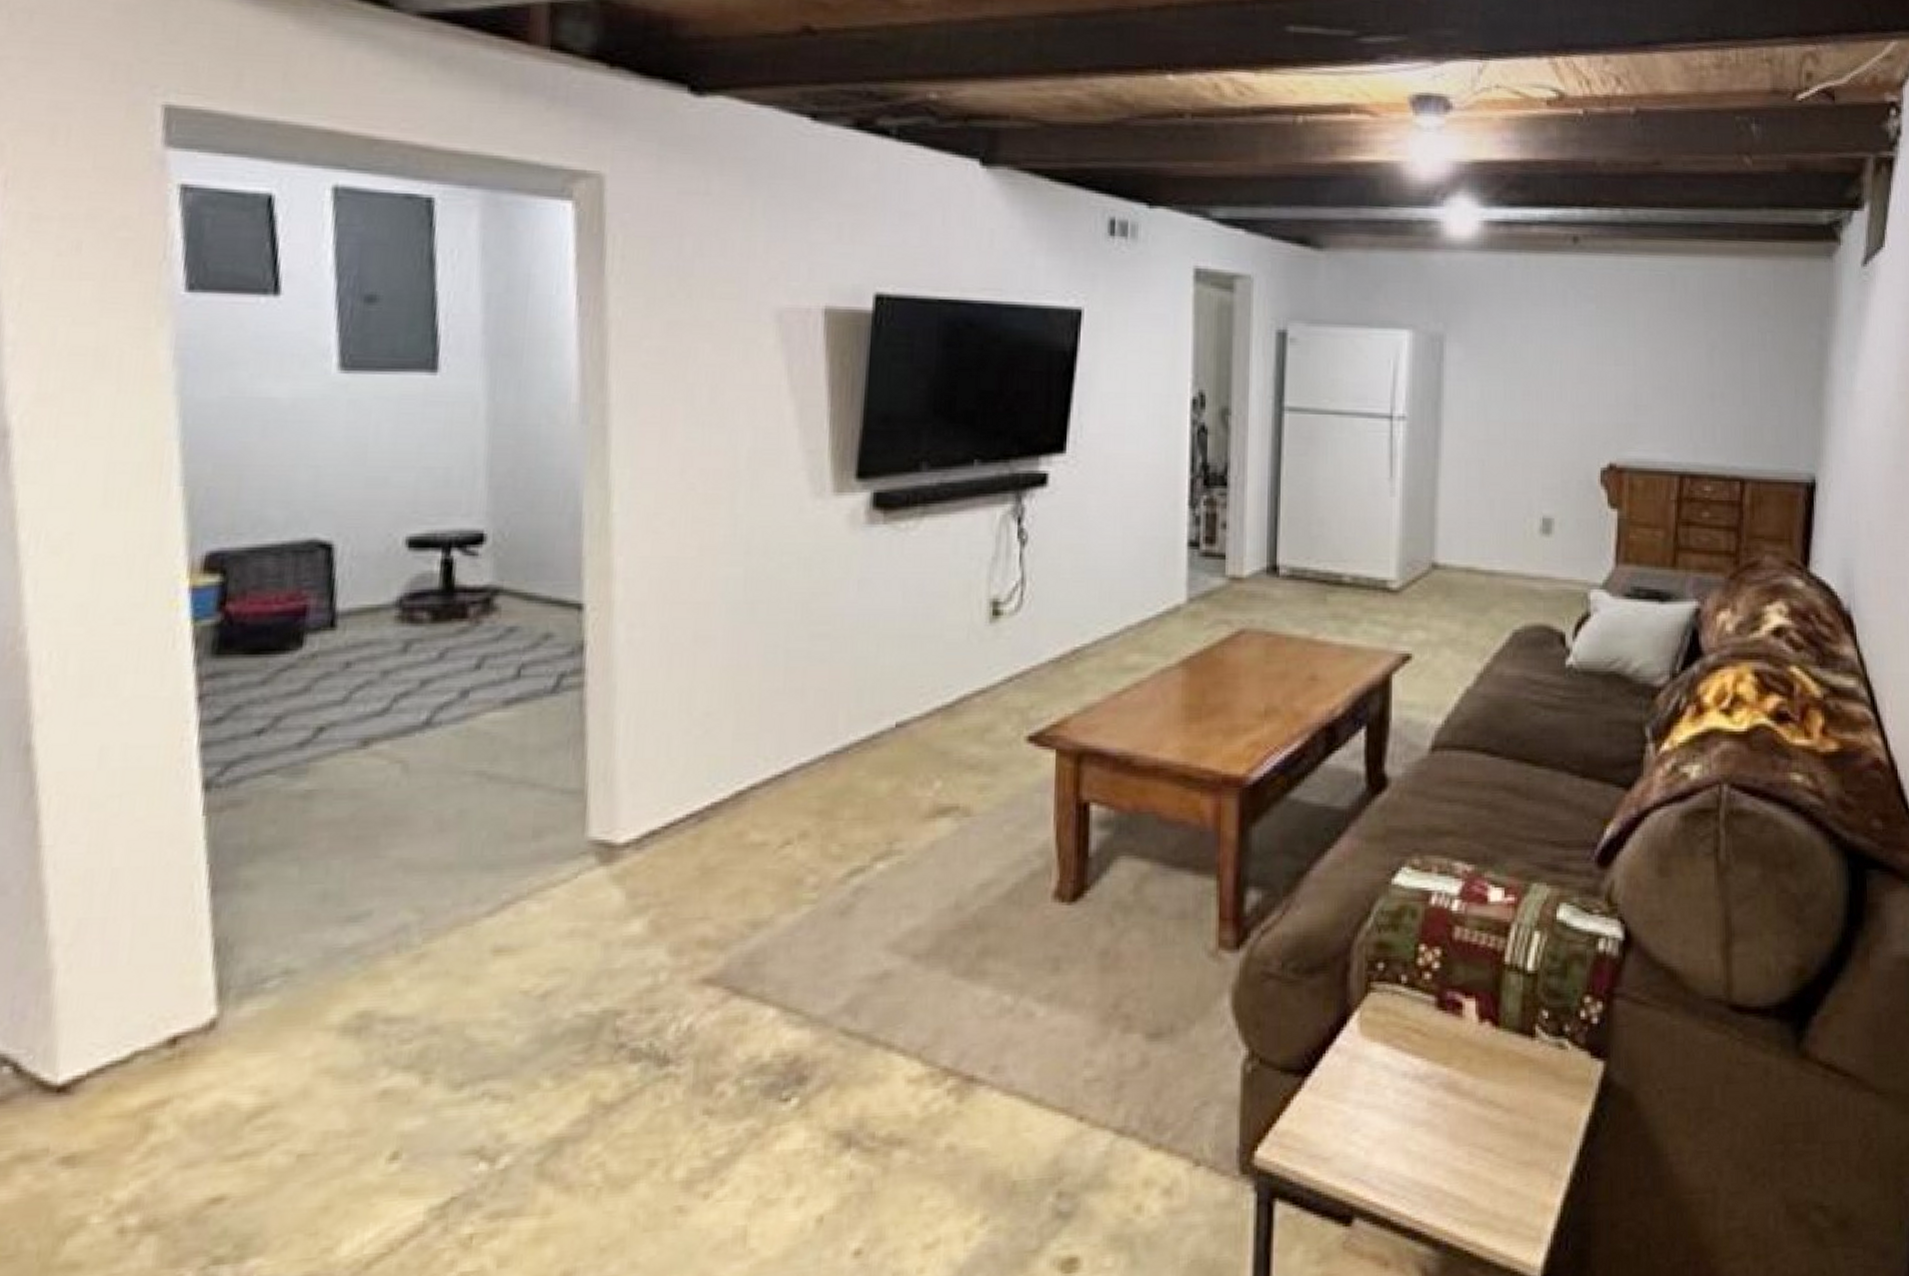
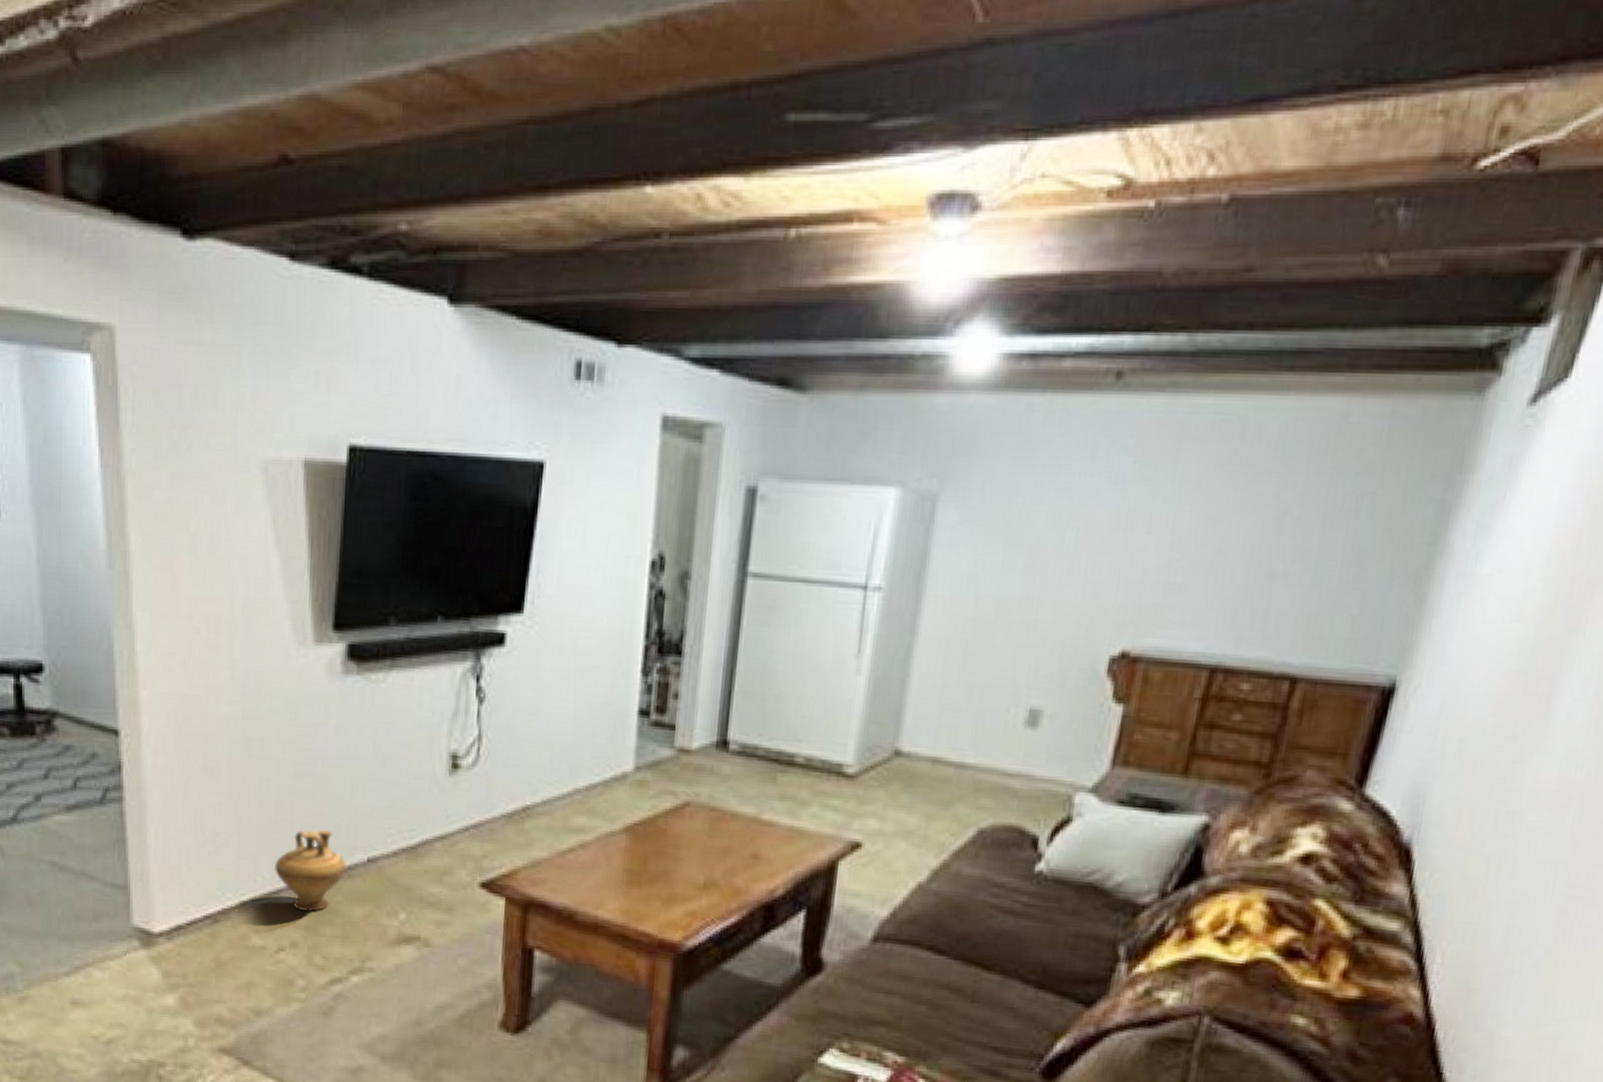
ceramic jug: none [781,696,871,793] -> present [275,829,347,912]

